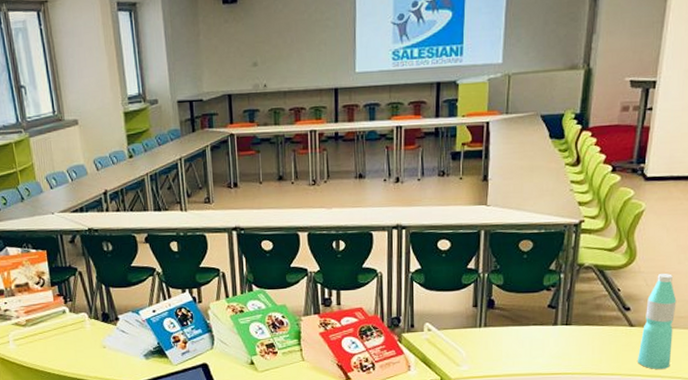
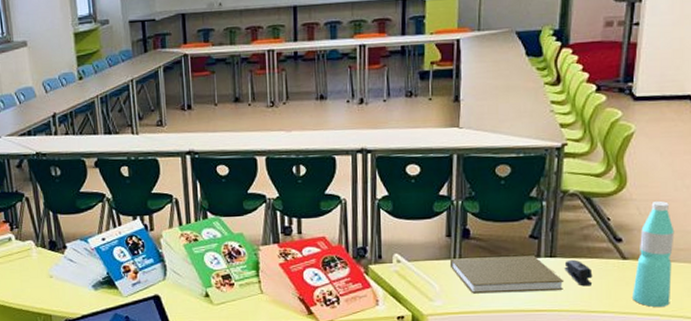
book: none [475,324,578,359] -> present [449,256,565,294]
stapler: none [578,327,603,351] -> present [564,259,593,287]

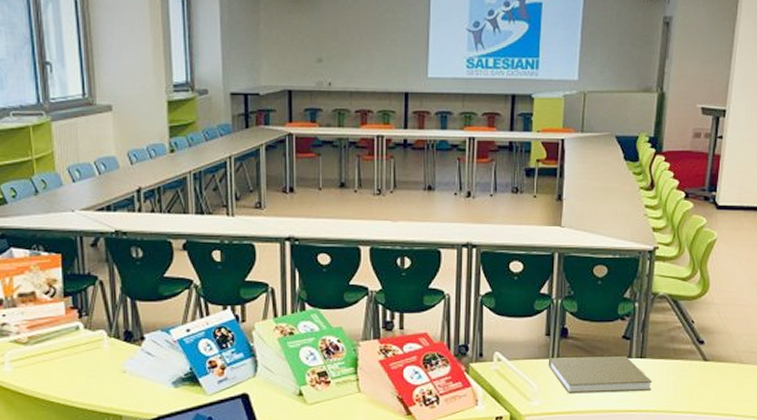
stapler: present [564,259,593,287] -> none [653,360,678,387]
water bottle: present [633,200,675,307] -> none [712,305,749,407]

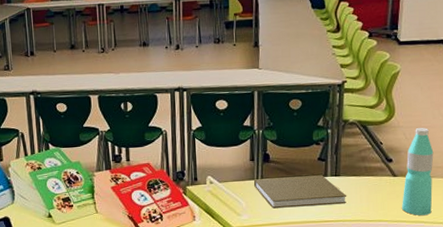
water bottle: none [712,305,749,407] -> present [402,127,434,215]

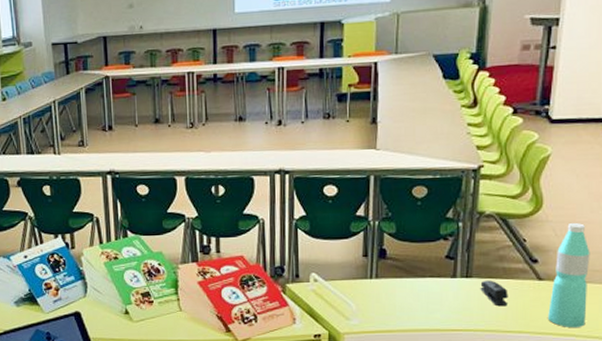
book: present [253,175,347,209] -> none [366,276,480,313]
stapler: none [347,177,370,200] -> present [480,280,508,307]

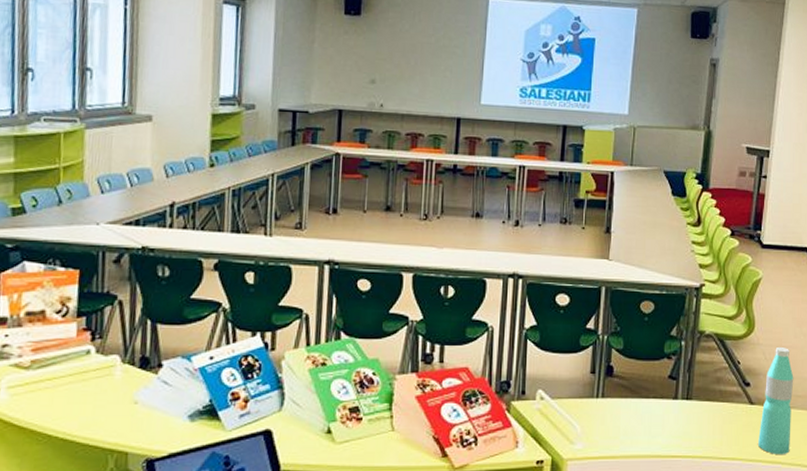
stapler: present [480,280,508,307] -> none [699,403,724,431]

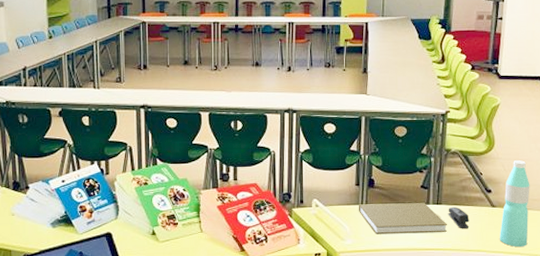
book: none [592,397,699,437] -> present [358,203,448,234]
stapler: none [699,403,724,431] -> present [448,206,470,229]

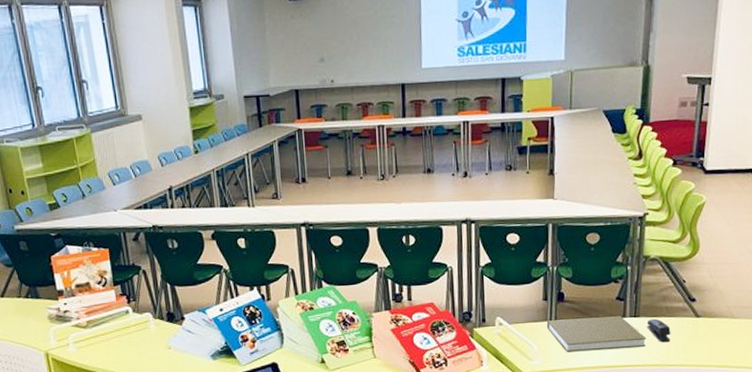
water bottle: present [500,159,530,247] -> none [705,264,740,359]

